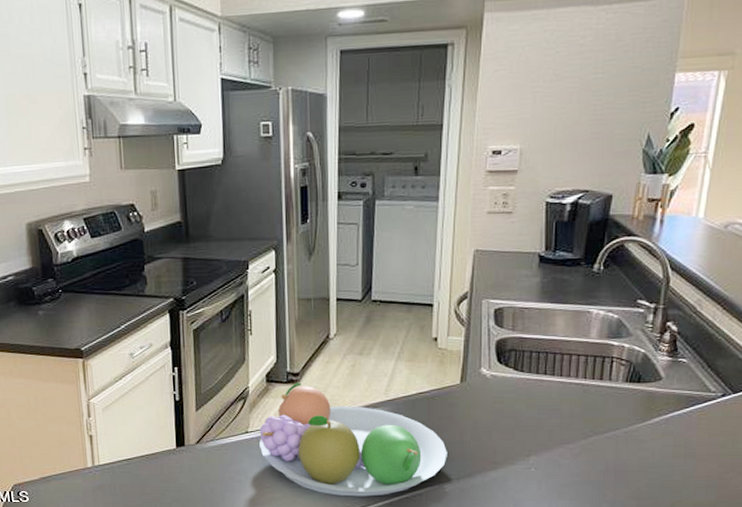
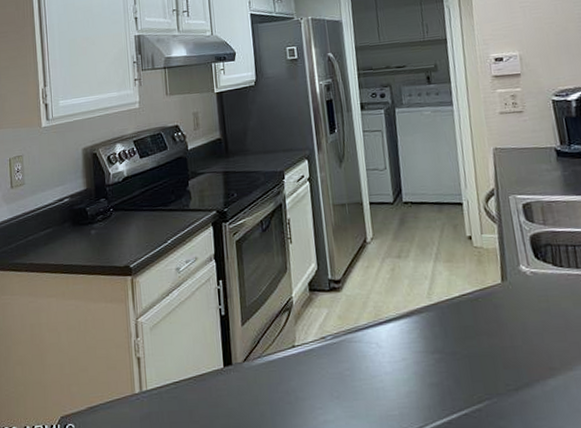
fruit bowl: present [259,382,447,497] -> none [306,290,501,416]

